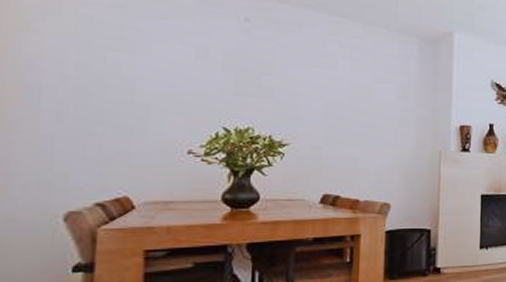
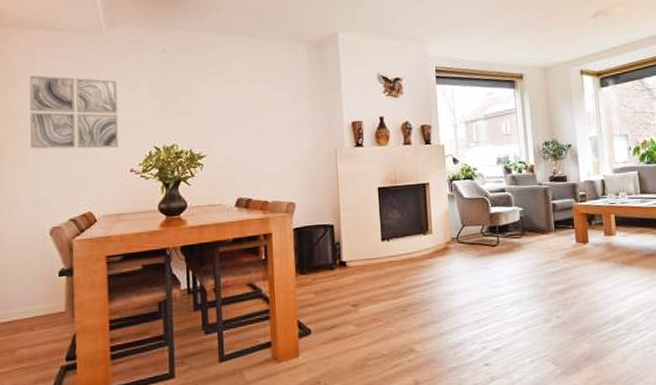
wall art: none [45,21,179,124] -> present [29,75,119,149]

